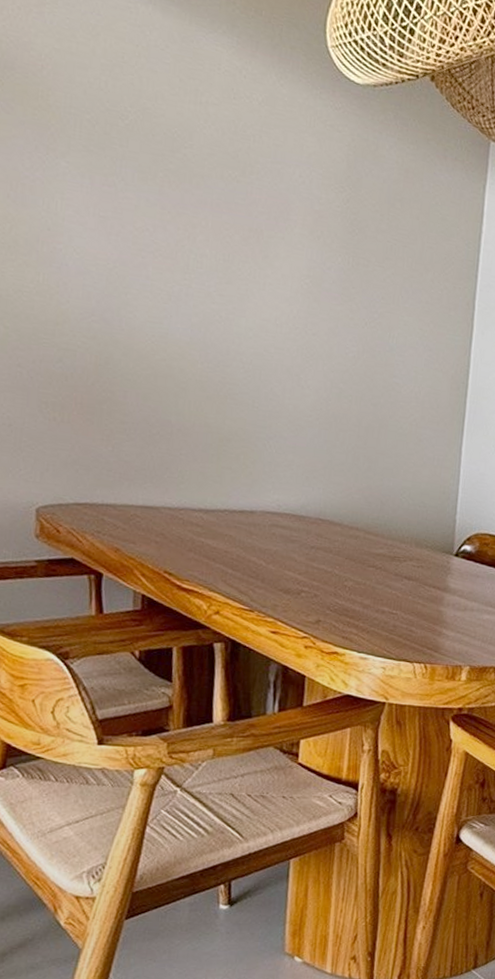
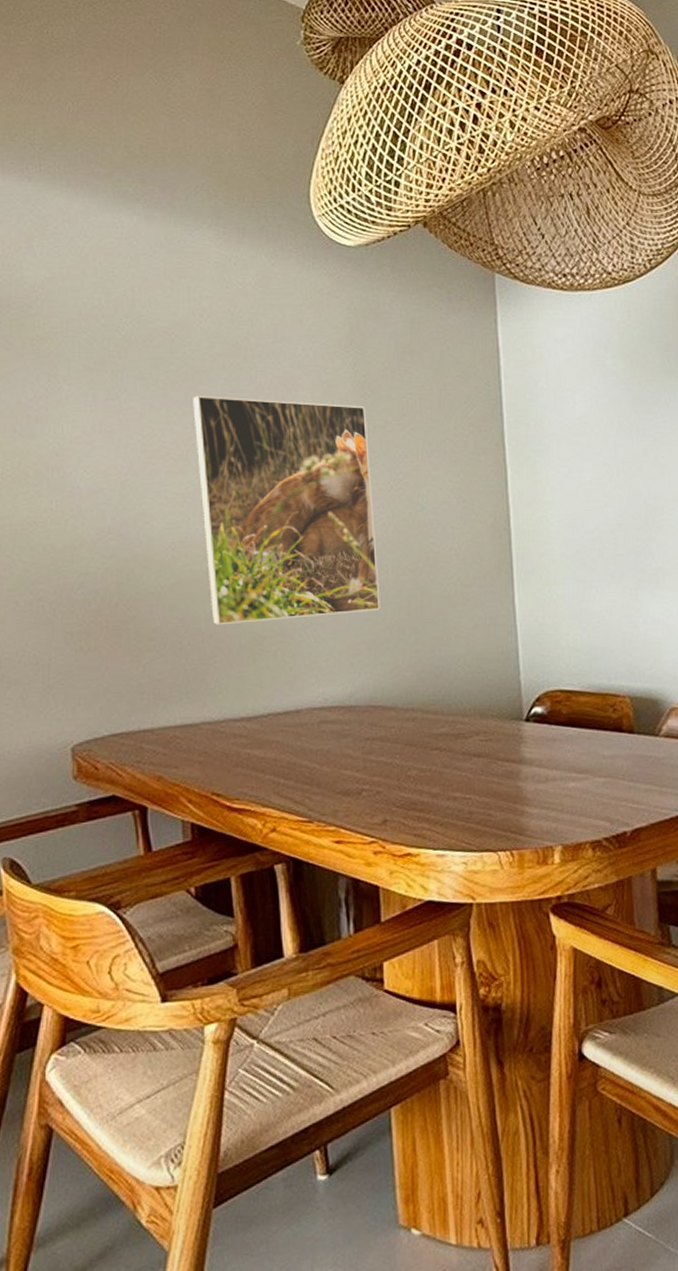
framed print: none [182,199,352,435] -> present [193,395,381,626]

